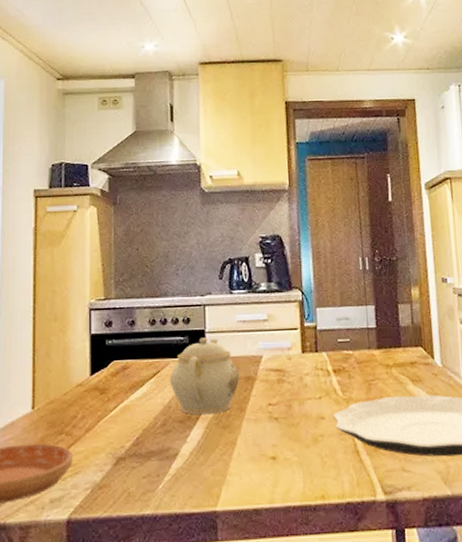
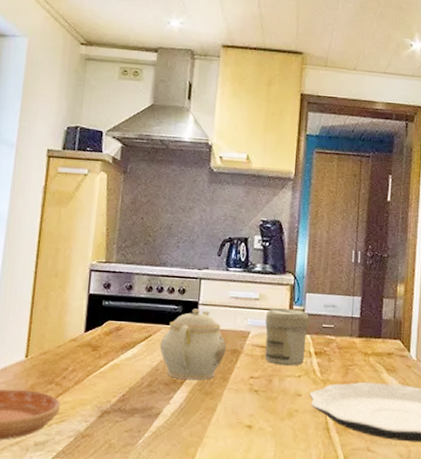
jar: none [277,326,323,388] -> present [265,308,309,366]

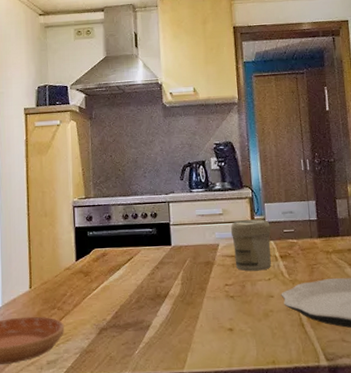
teapot: present [159,309,227,381] -> none [141,229,201,294]

